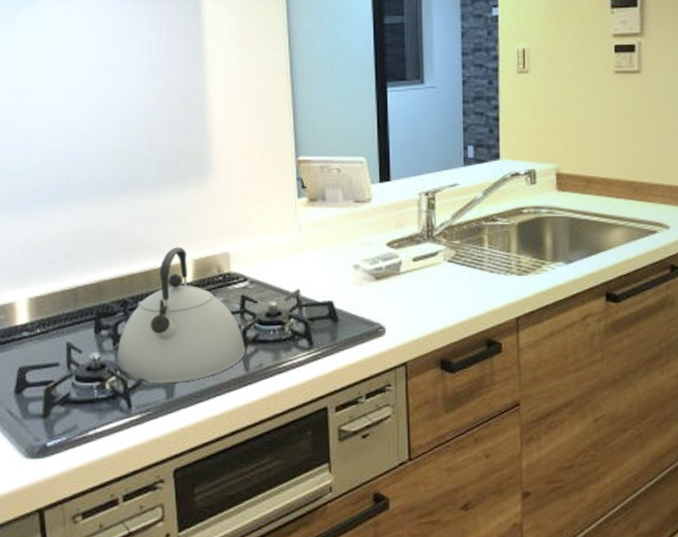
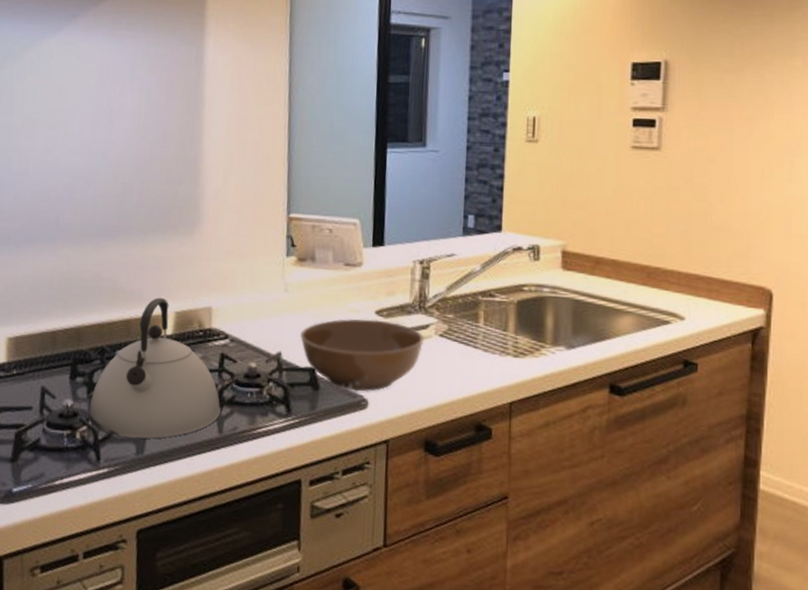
bowl: none [317,251,434,319] -> present [300,318,424,391]

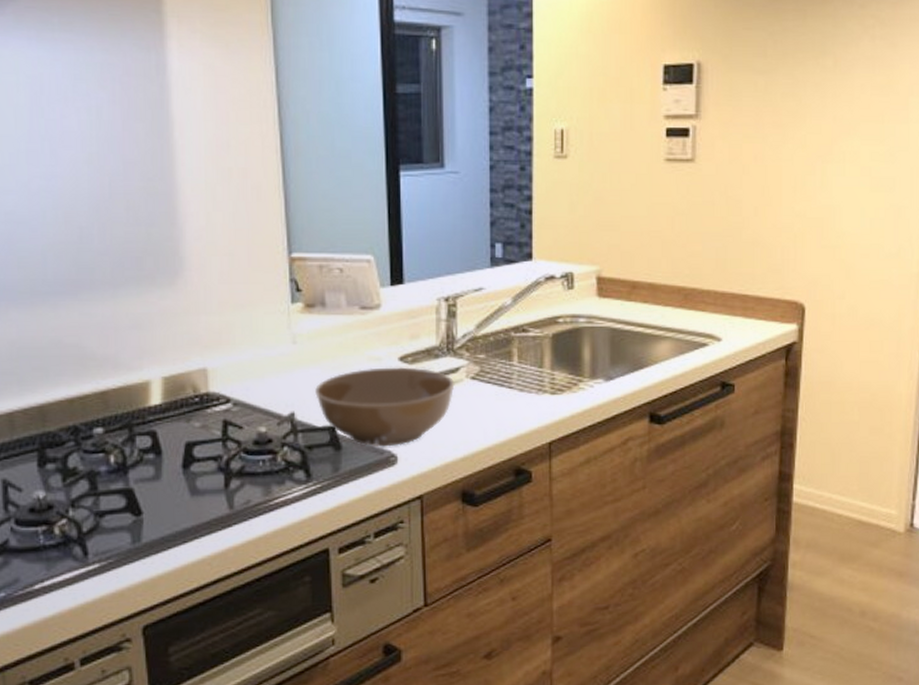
kettle: present [88,297,221,439] -> none [67,361,229,527]

